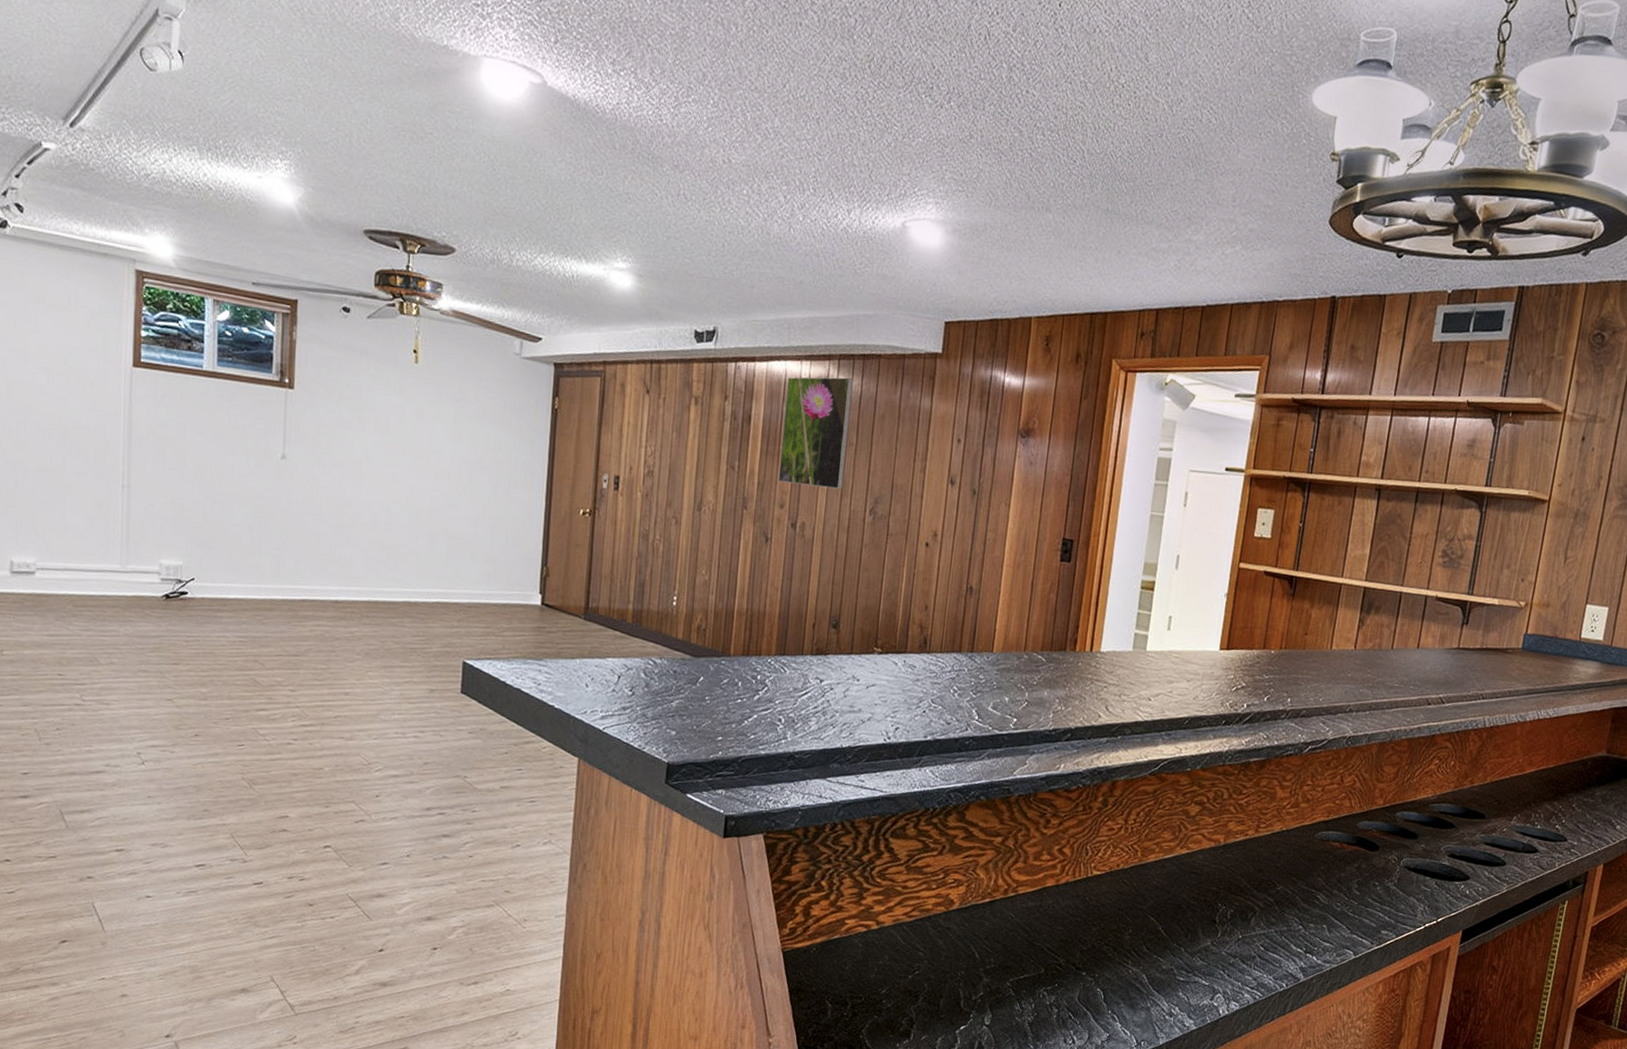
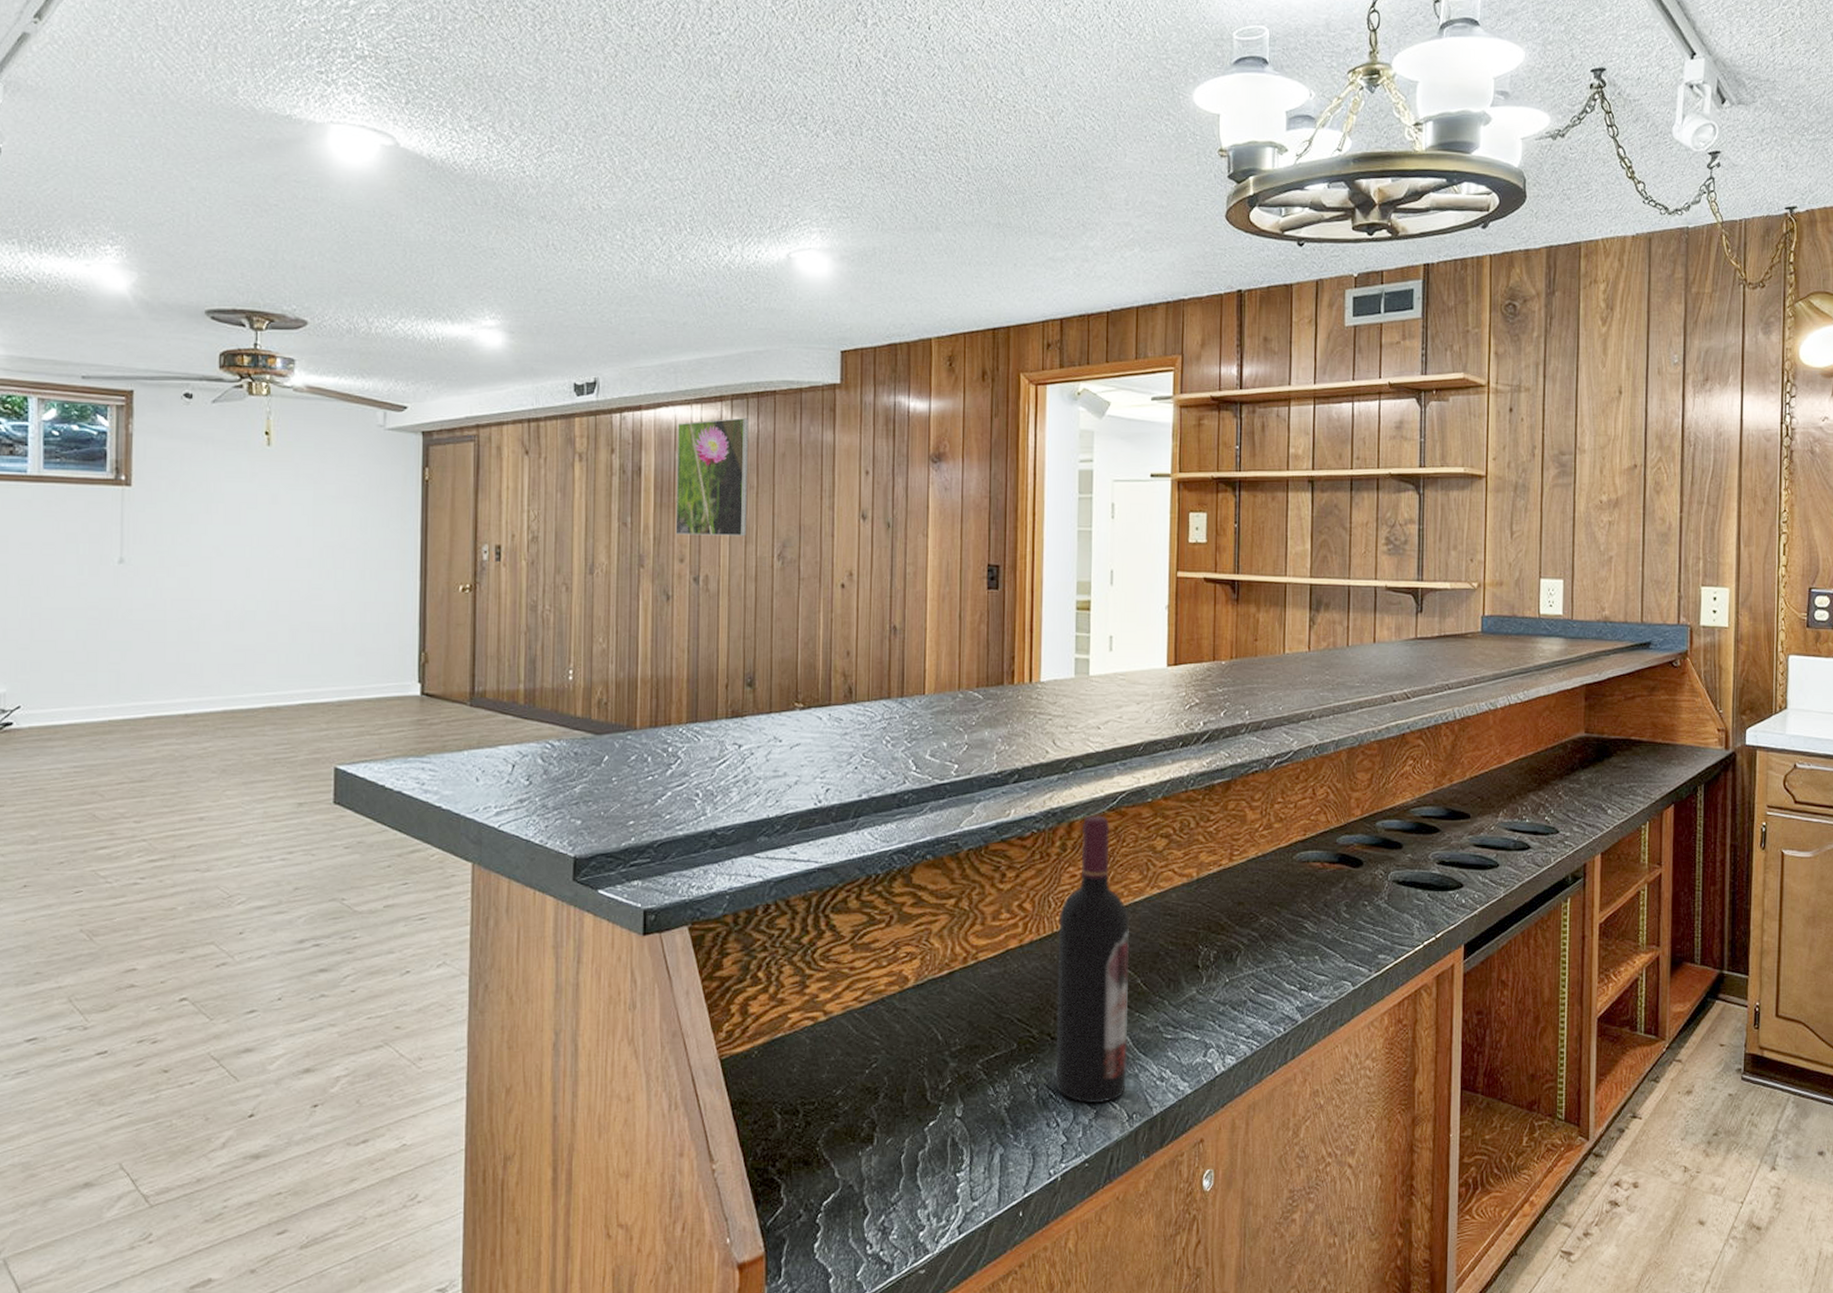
wine bottle: none [1075,777,1158,1028] -> present [1055,815,1129,1104]

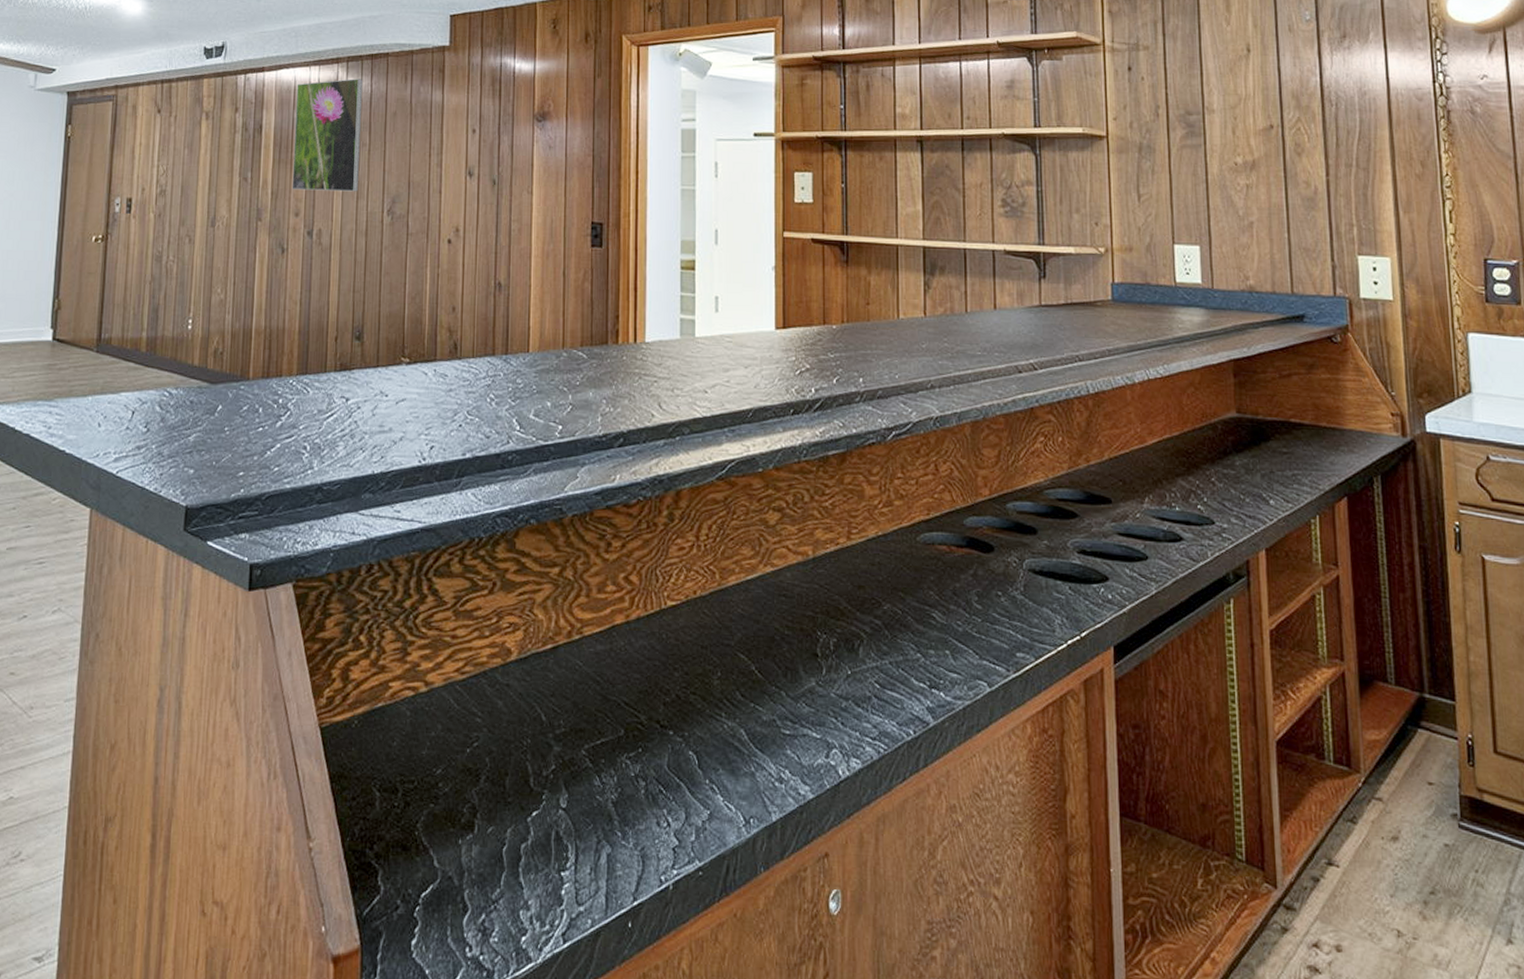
wine bottle: present [1055,815,1129,1104] -> none [665,484,741,803]

